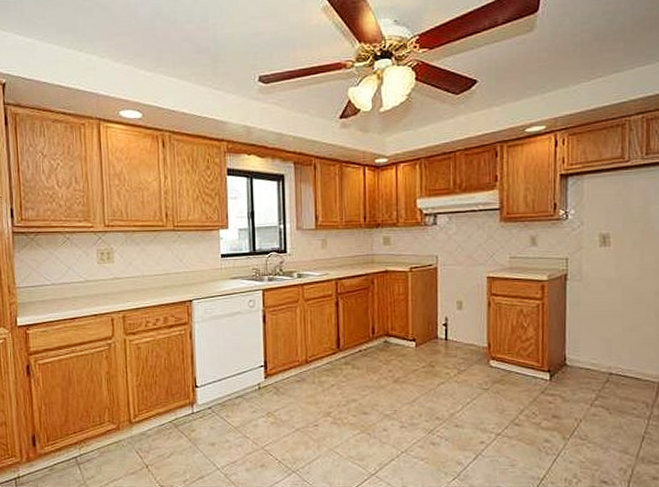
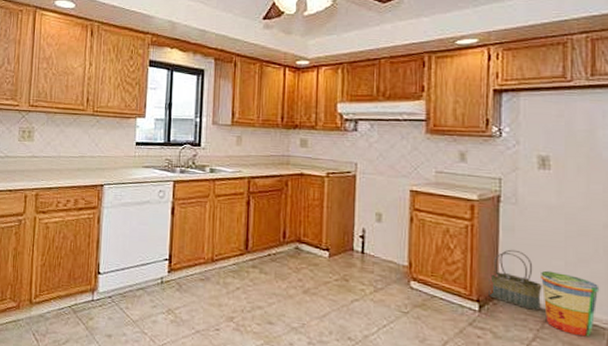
basket: none [558,322,603,374] -> present [489,249,542,311]
trash can: none [602,337,651,391] -> present [541,270,600,337]

